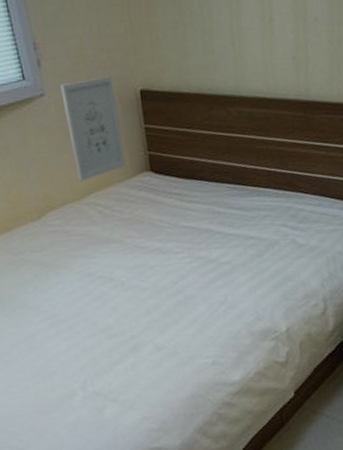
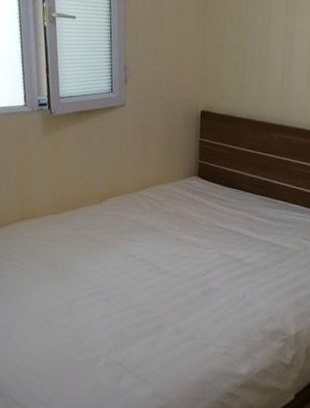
wall art: present [60,76,126,182] -> none [138,97,180,177]

